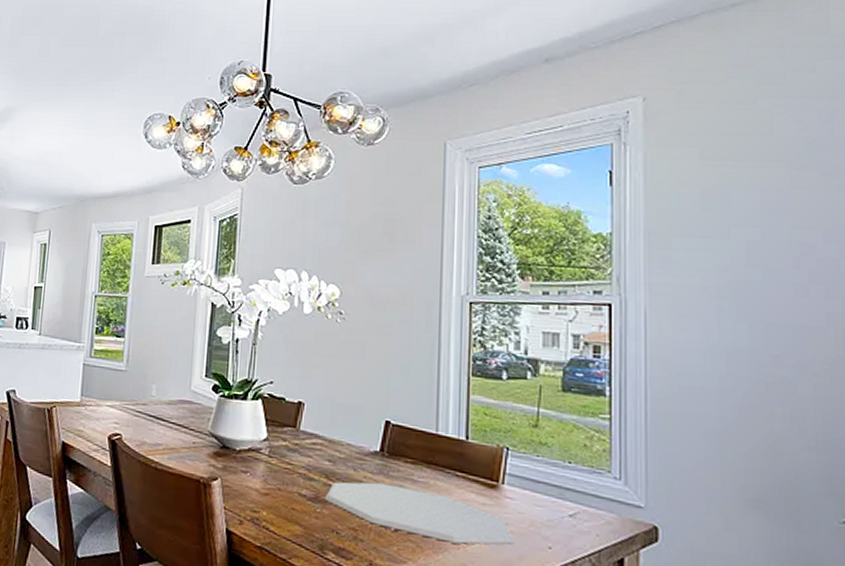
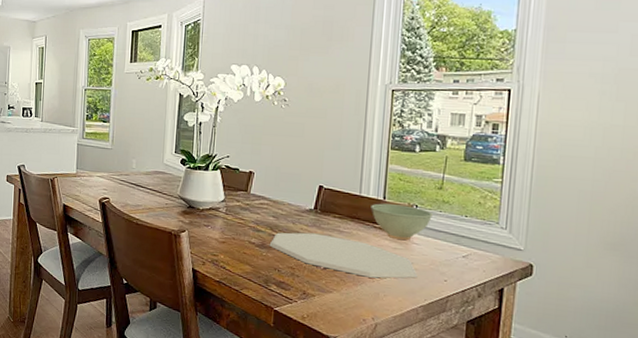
bowl: none [451,444,528,494] -> present [371,203,433,241]

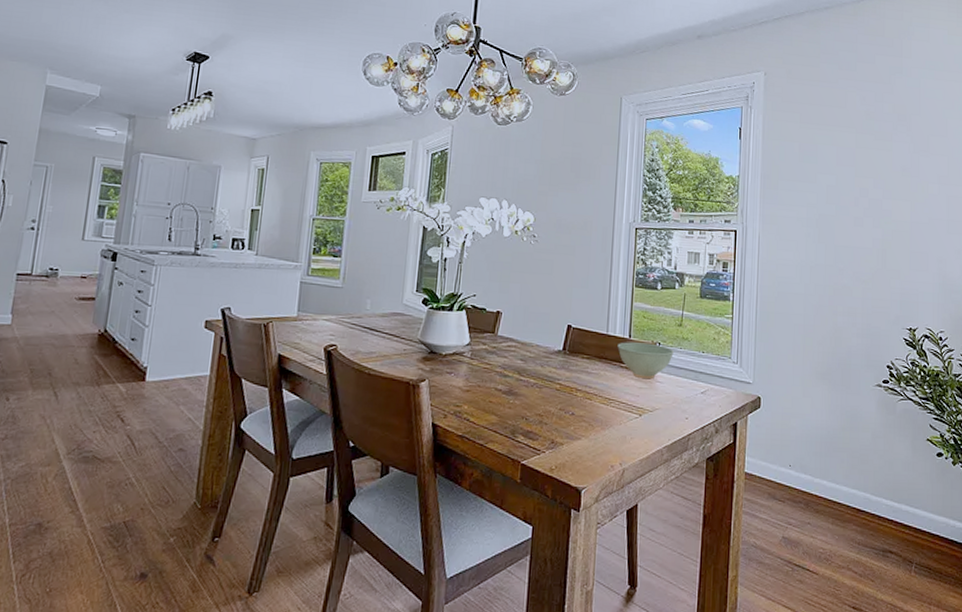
placemat: present [269,232,418,279] -> none [516,375,662,421]

